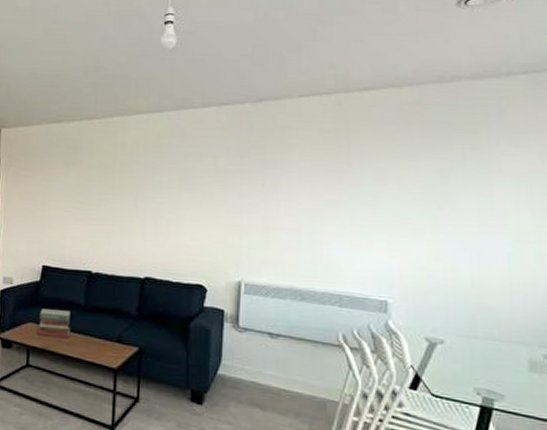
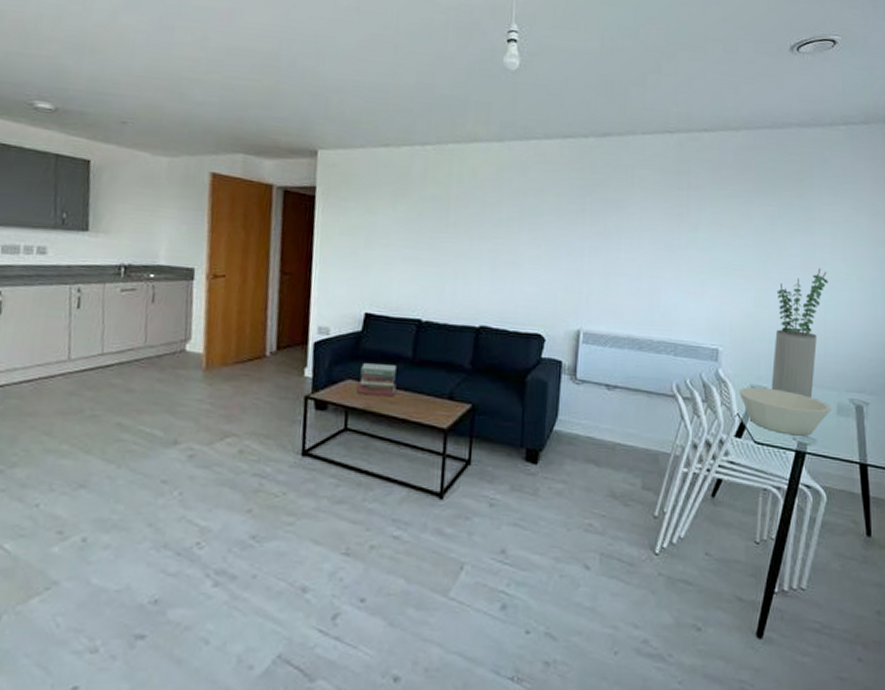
bowl: none [412,339,522,392] -> present [738,386,832,436]
vase: none [448,219,512,353] -> present [771,267,829,398]

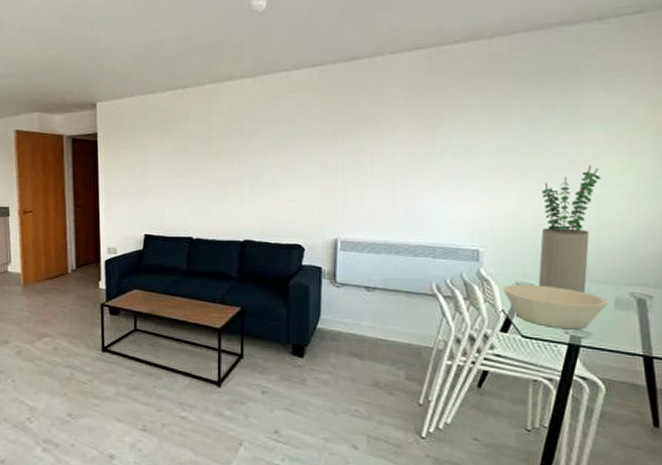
books: present [357,363,397,396] -> none [143,276,175,302]

